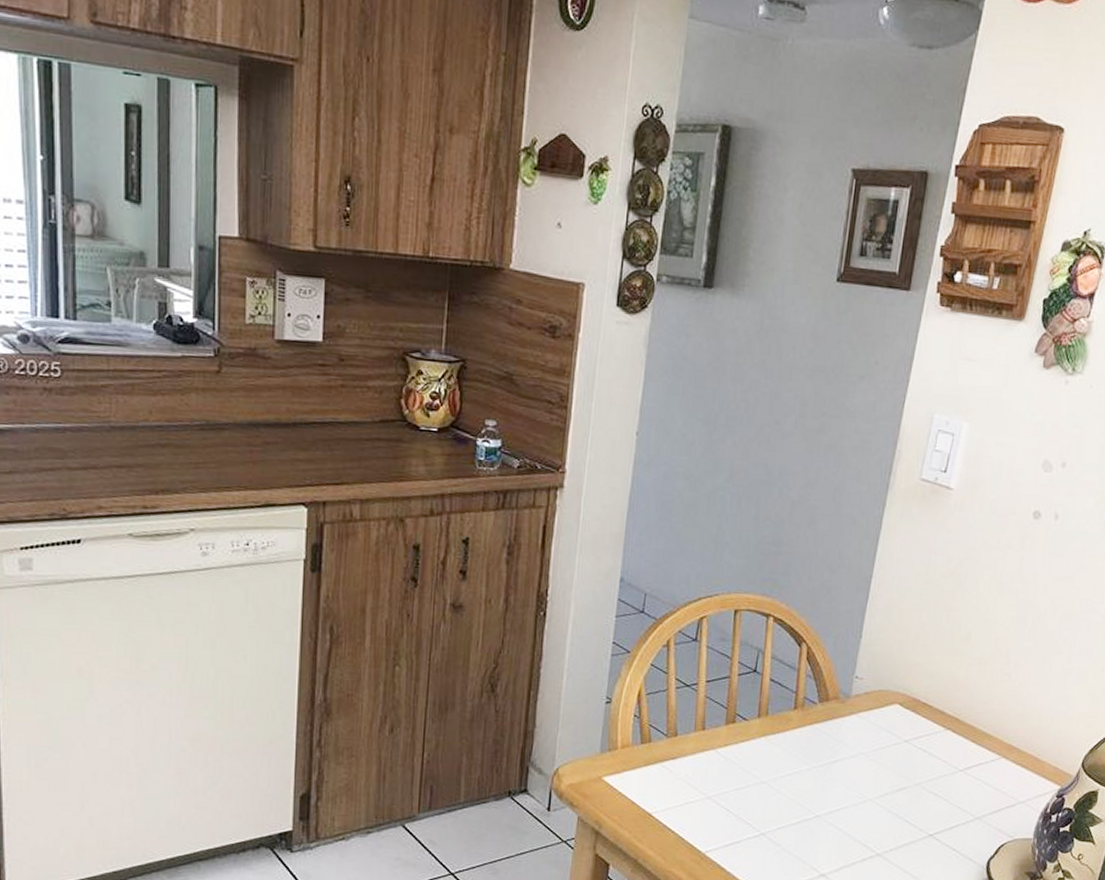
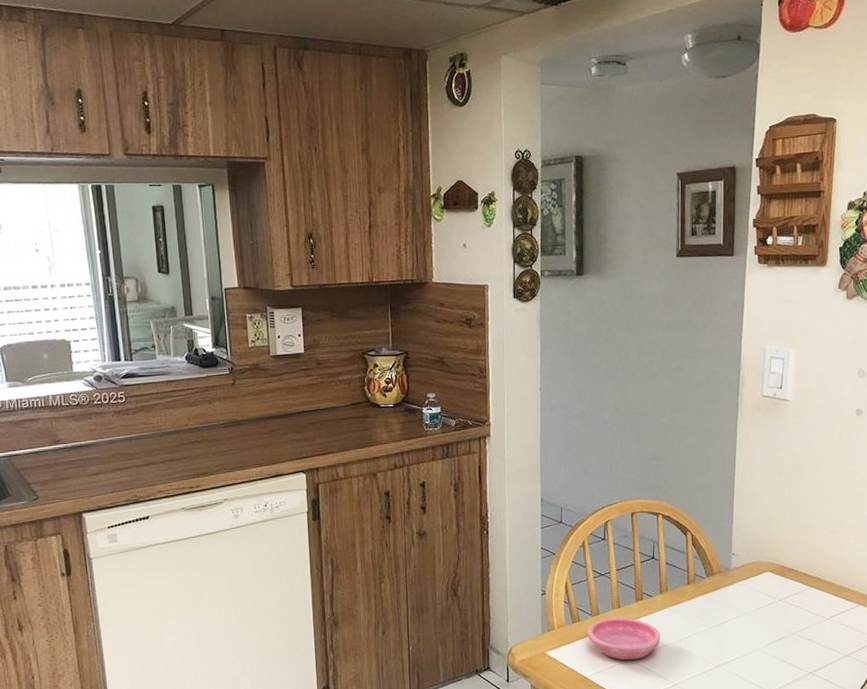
saucer: none [659,741,752,798] -> present [588,617,661,660]

